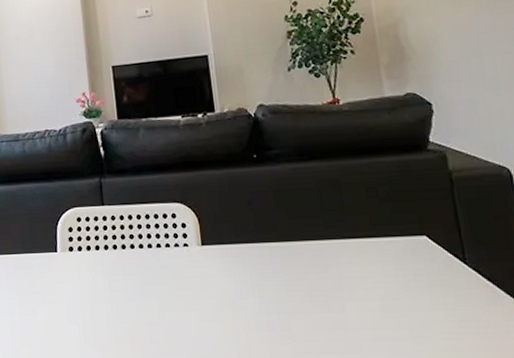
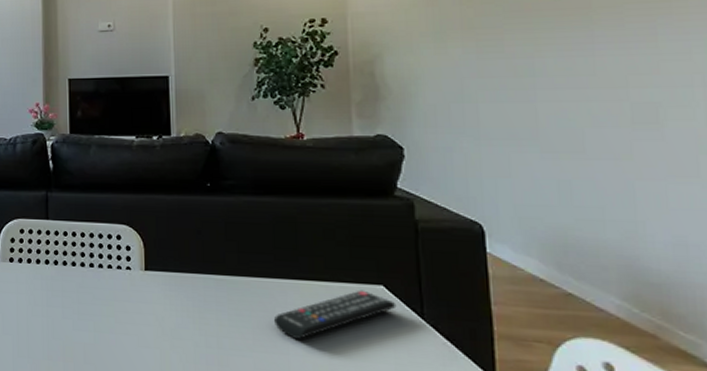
remote control: none [327,242,440,297] -> present [273,290,397,340]

